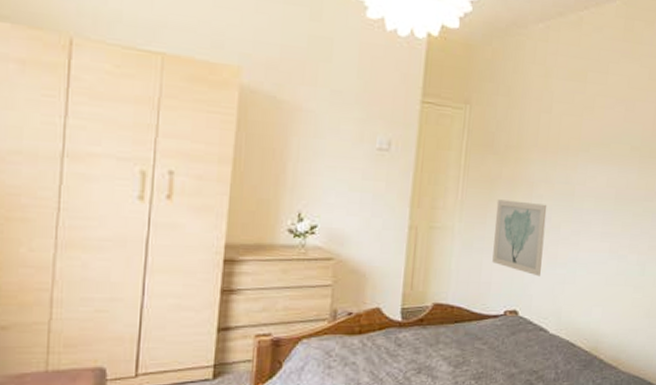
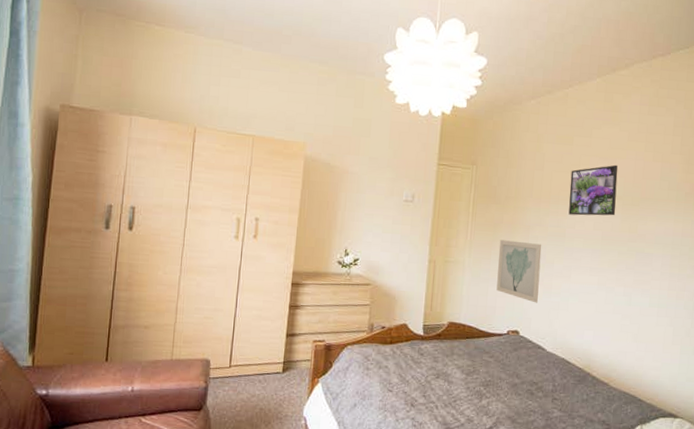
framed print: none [579,108,637,170] -> present [568,164,618,216]

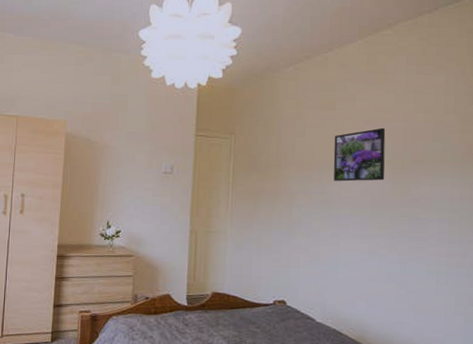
wall art: present [496,240,542,303] -> none [260,208,307,272]

